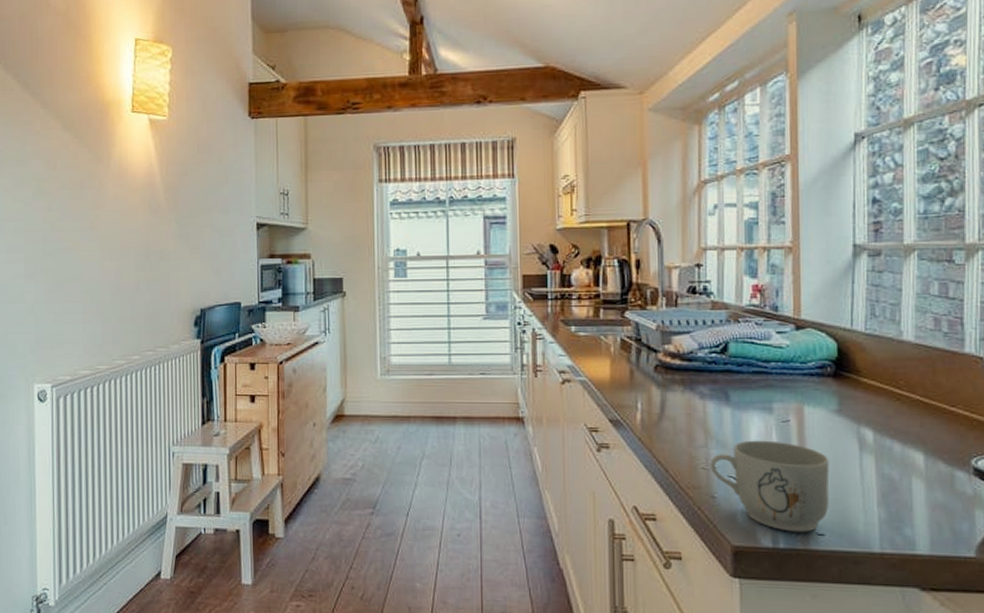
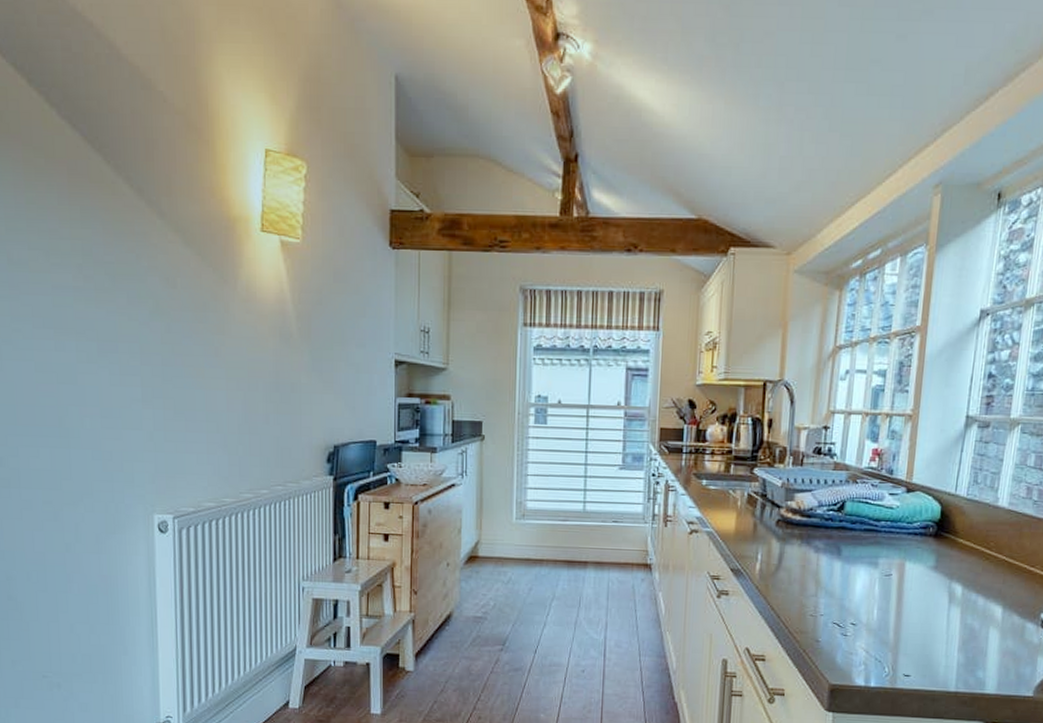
mug: present [710,440,830,532] -> none [818,591,922,673]

